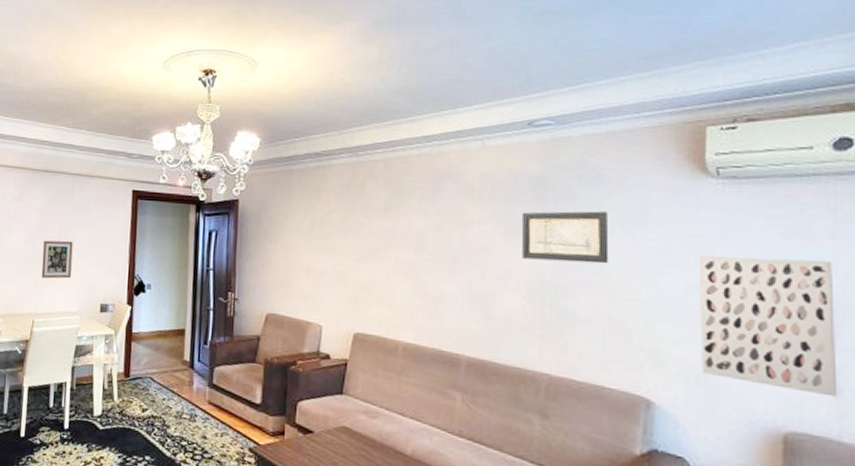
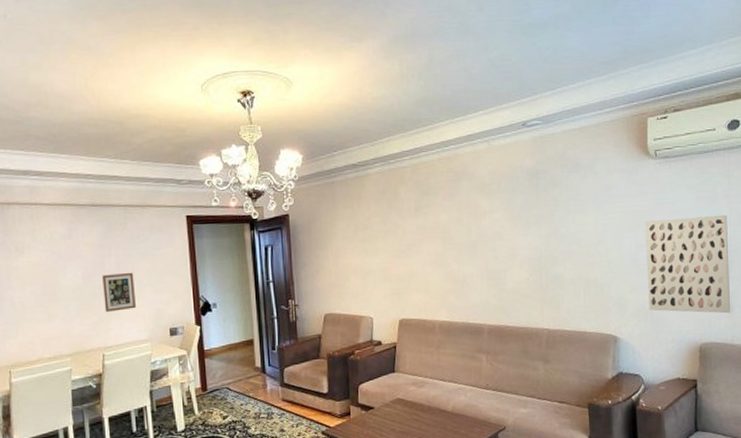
wall art: present [521,211,609,264] -> none [522,193,585,239]

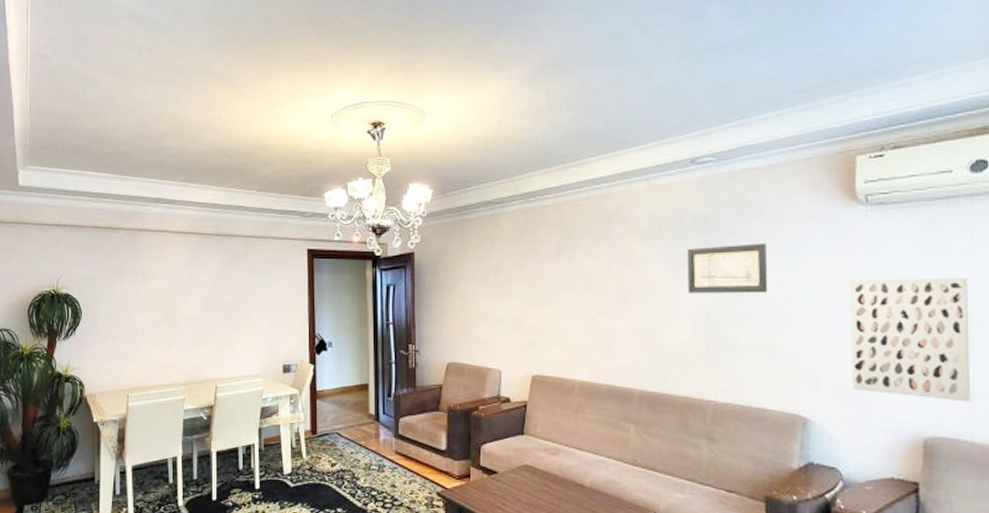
picture frame: present [102,272,136,312] -> none [221,304,251,343]
wall art: none [522,193,585,239] -> present [687,243,768,294]

